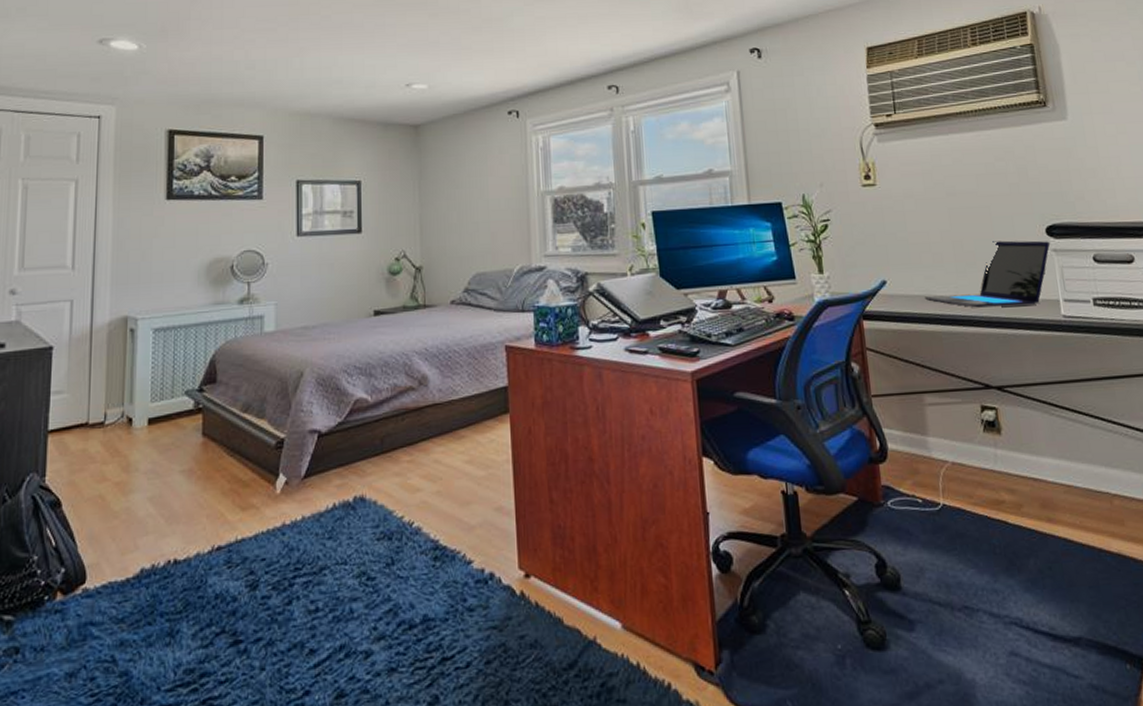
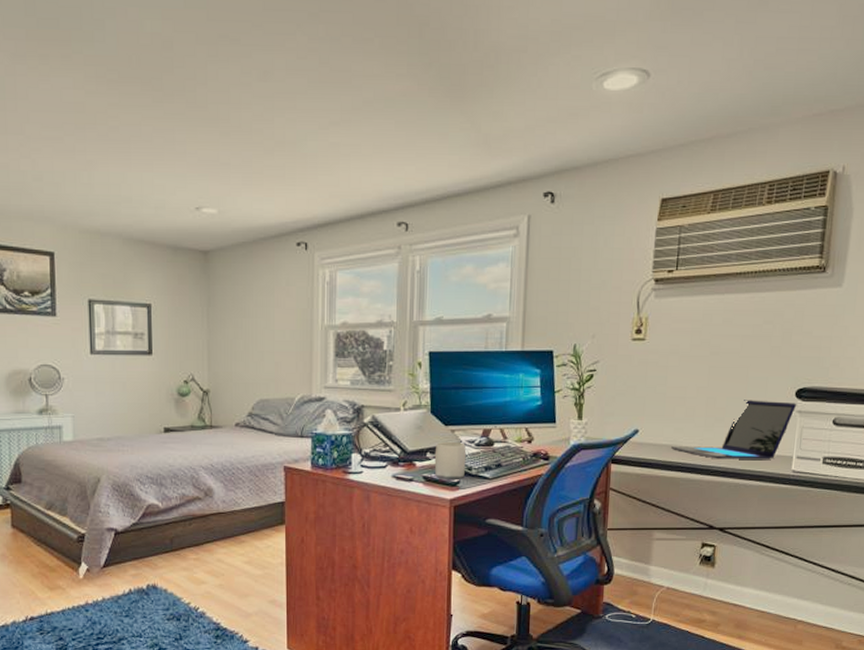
mug: none [668,306,705,351] -> present [434,441,467,481]

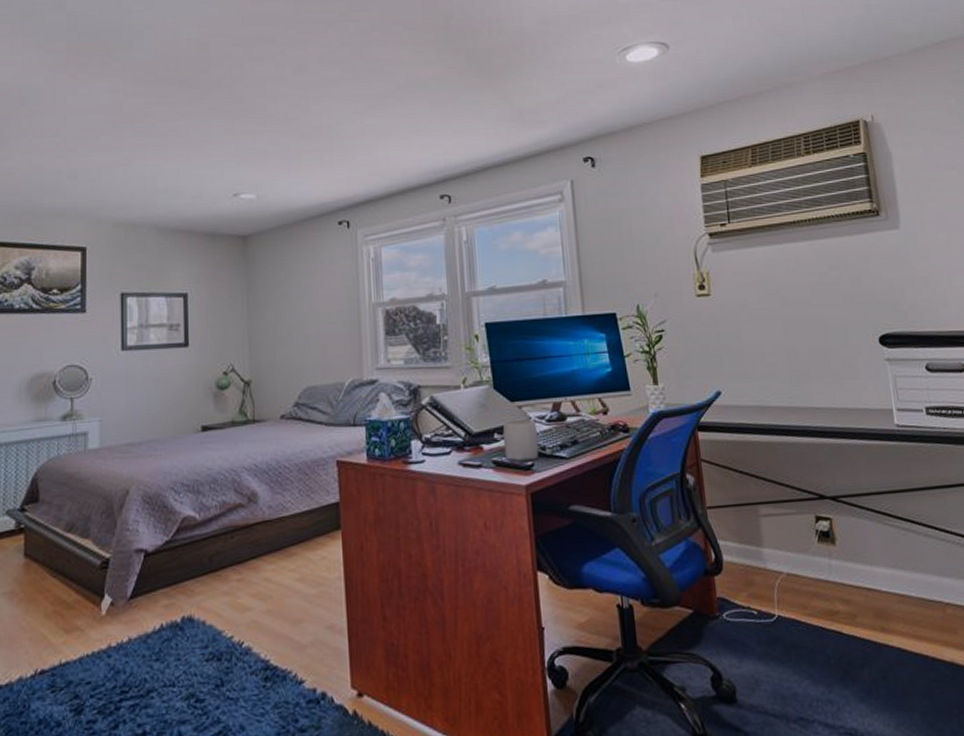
laptop: present [671,400,797,459] -> none [759,350,884,418]

